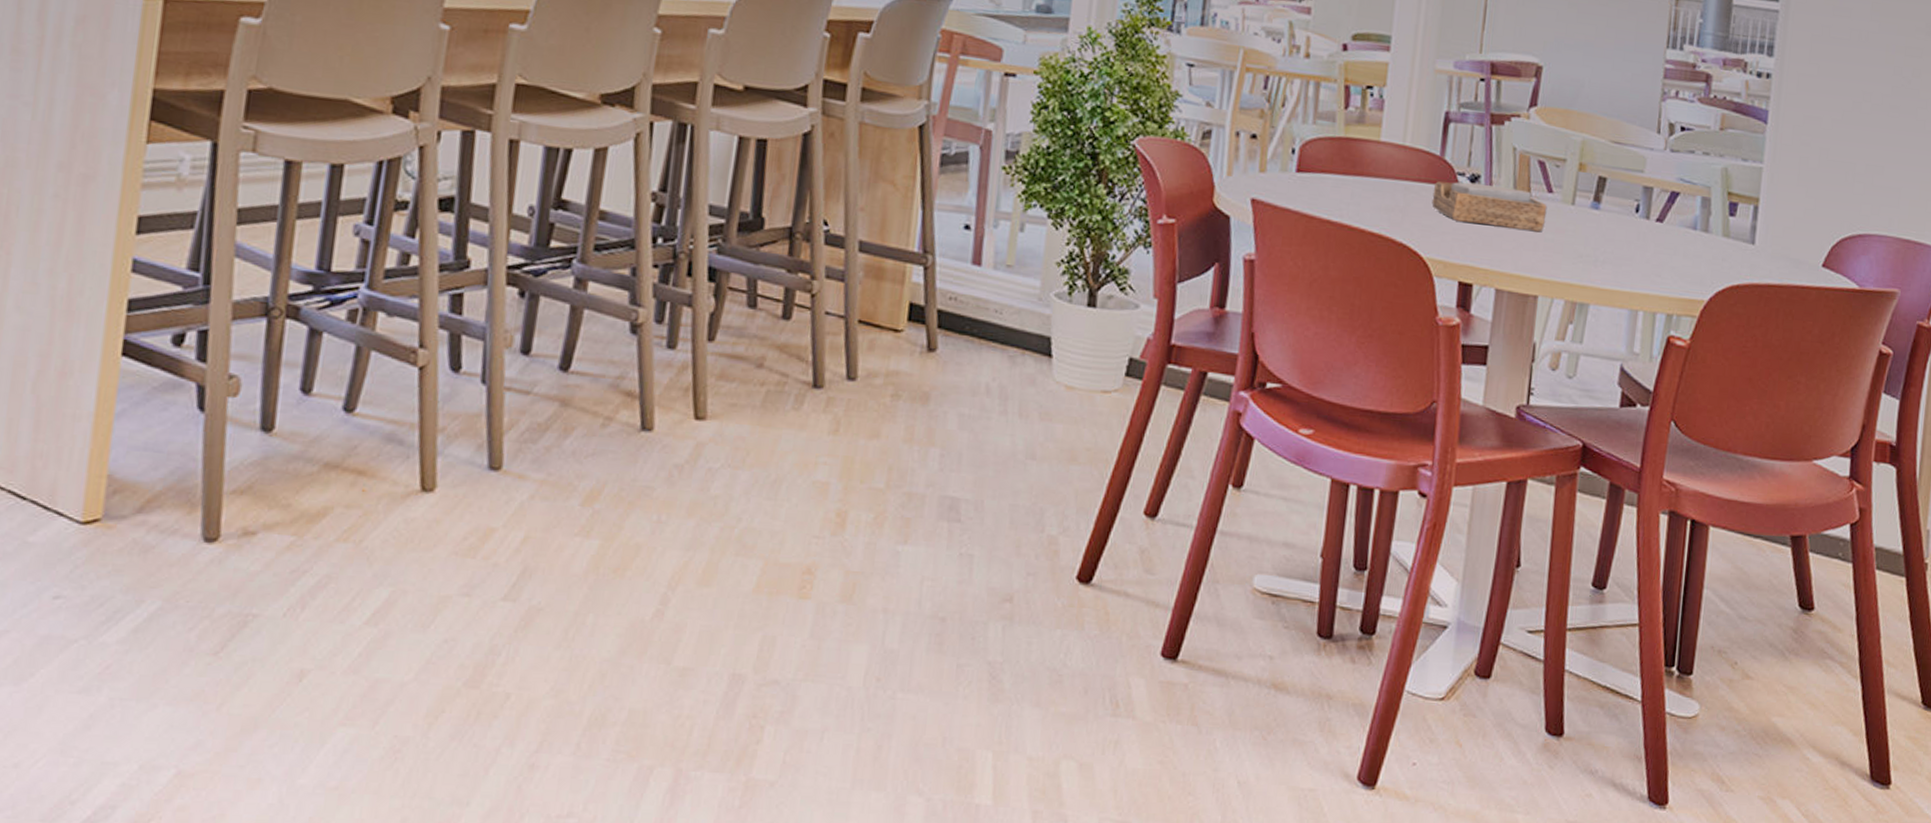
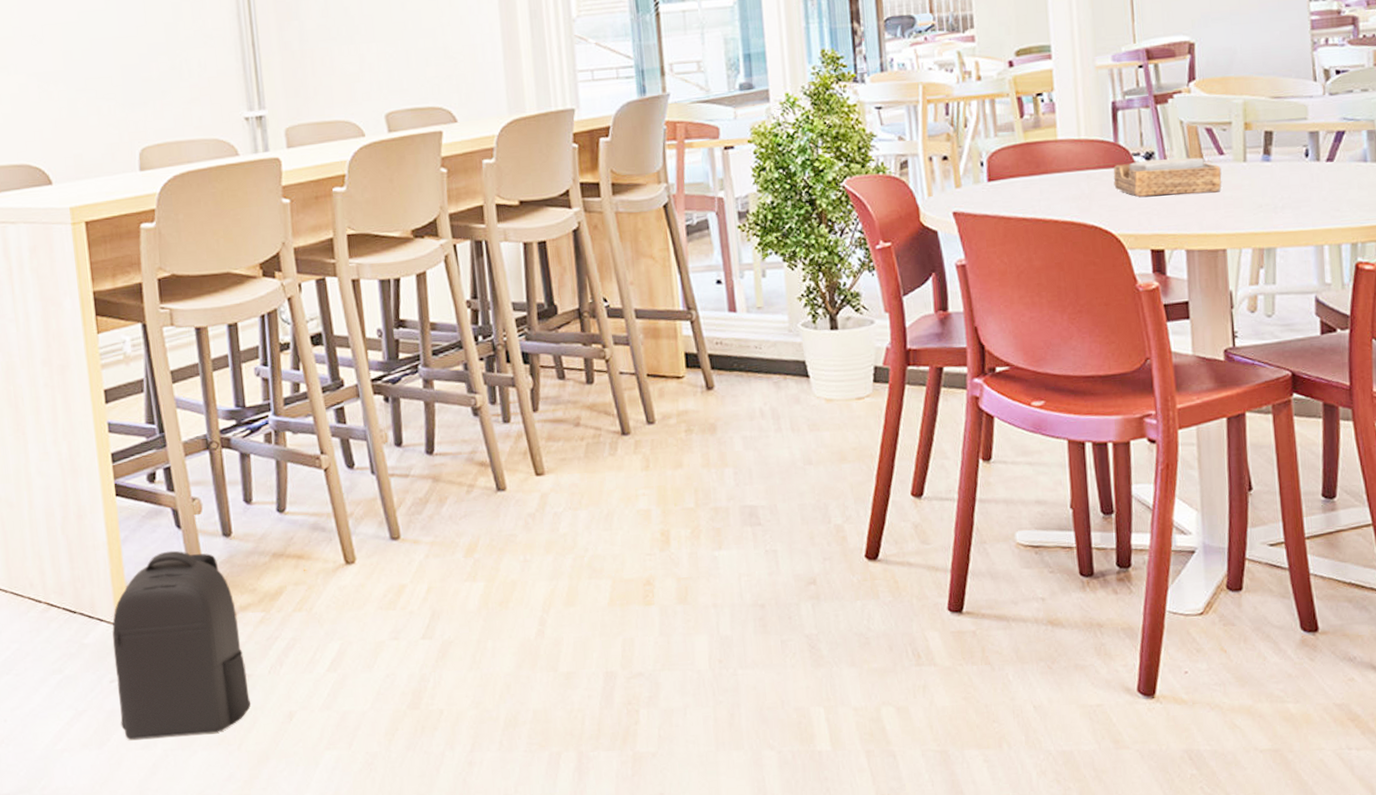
backpack: none [55,437,257,685] -> present [112,550,251,740]

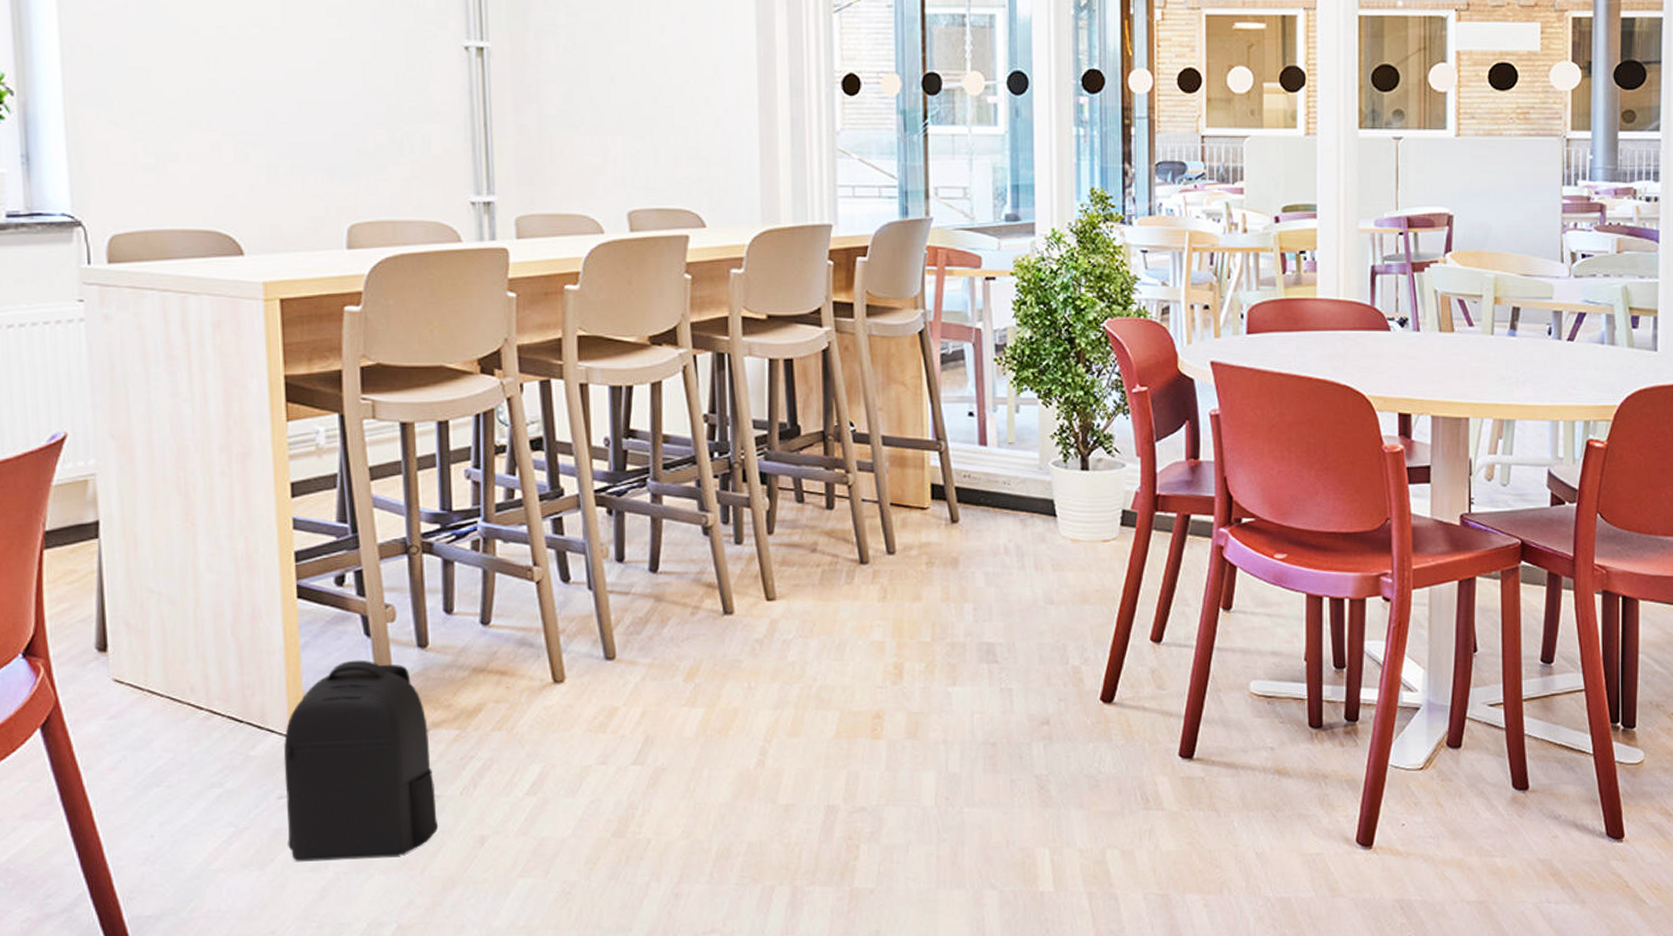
napkin holder: present [1113,157,1222,198] -> none [1368,325,1470,362]

